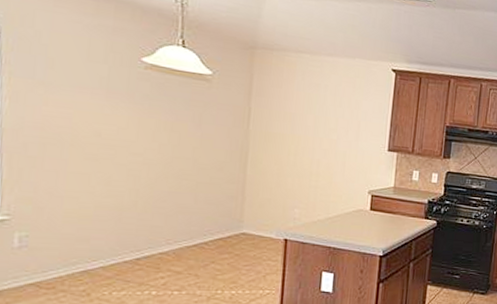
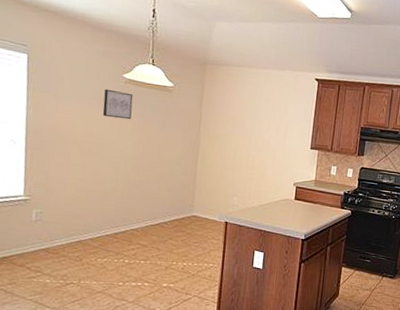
wall art: none [114,75,157,116] -> present [103,89,133,120]

